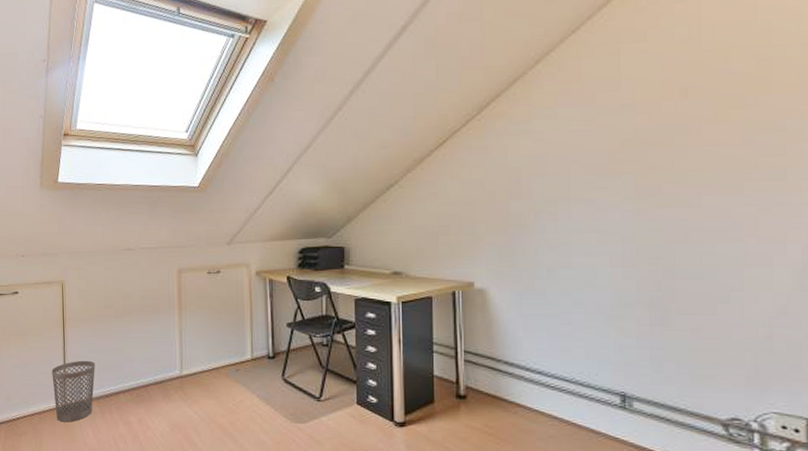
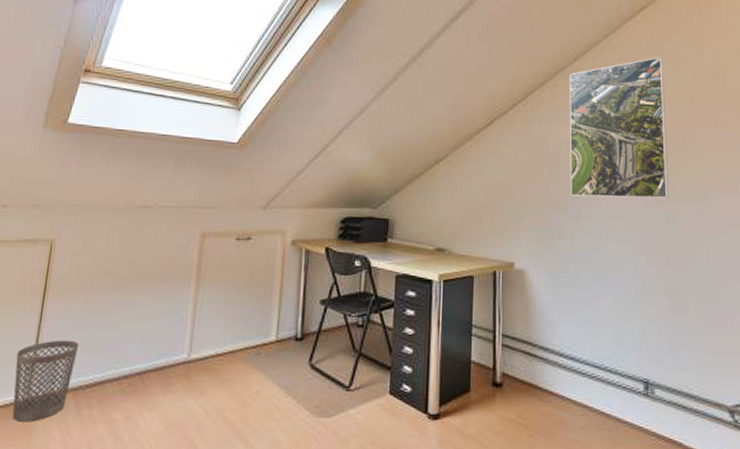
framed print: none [530,45,653,211] -> present [569,57,670,199]

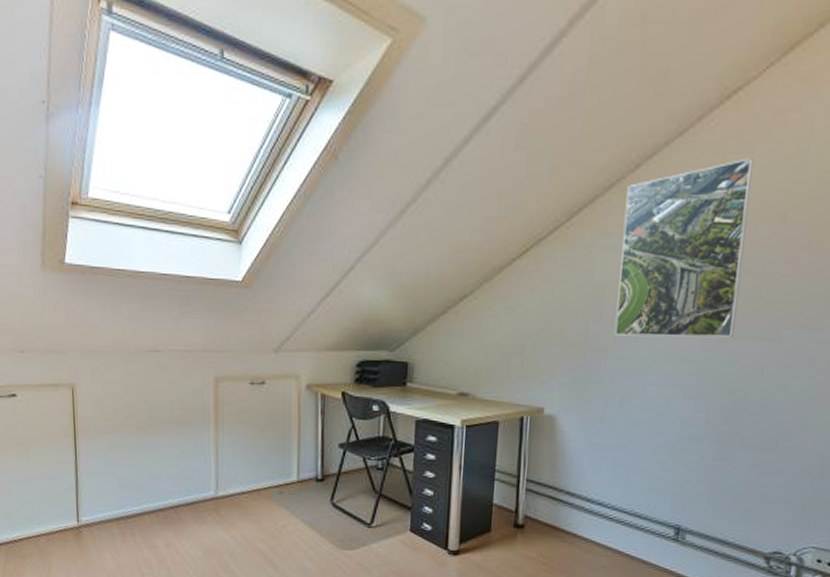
wastebasket: present [12,340,79,422] -> none [61,476,115,545]

